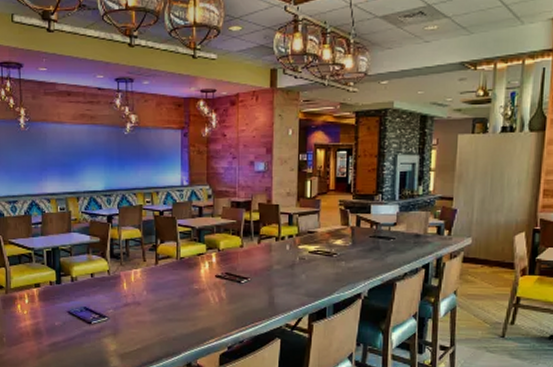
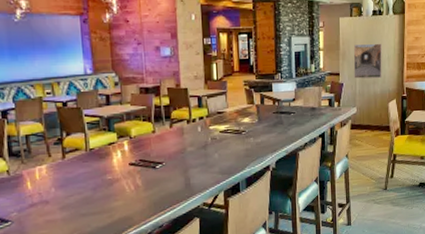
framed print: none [471,165,511,207] -> present [353,43,382,79]

